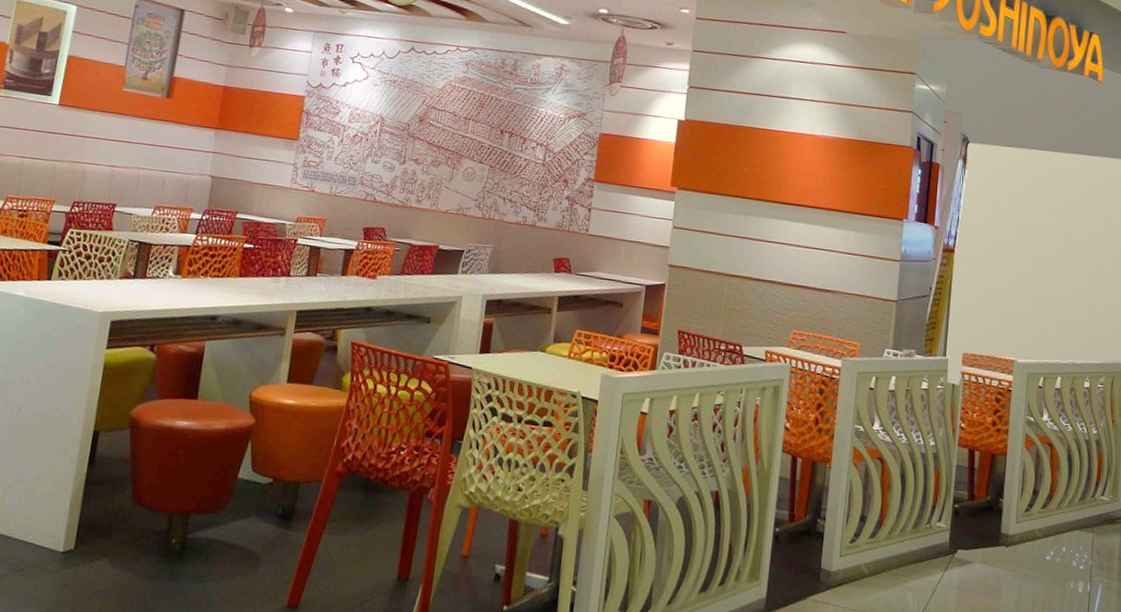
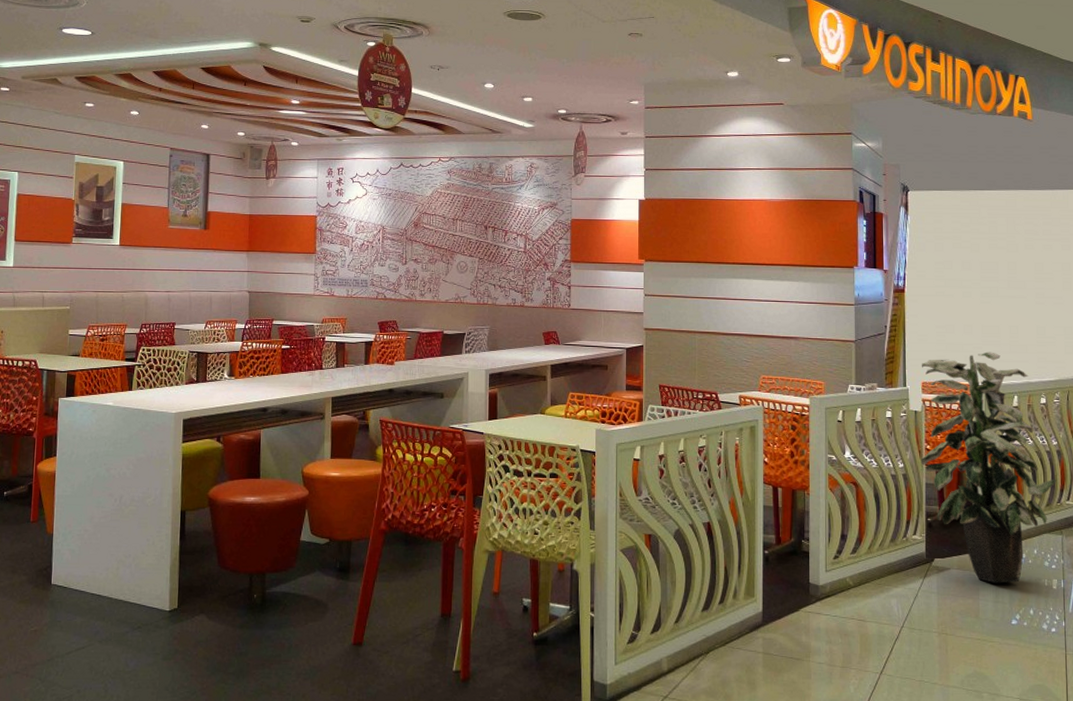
indoor plant: none [954,326,1092,582] -> present [921,352,1056,583]

